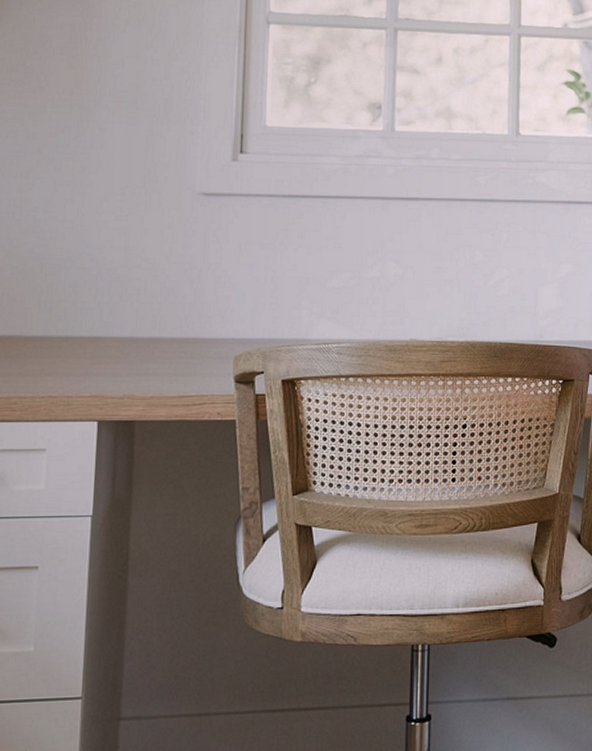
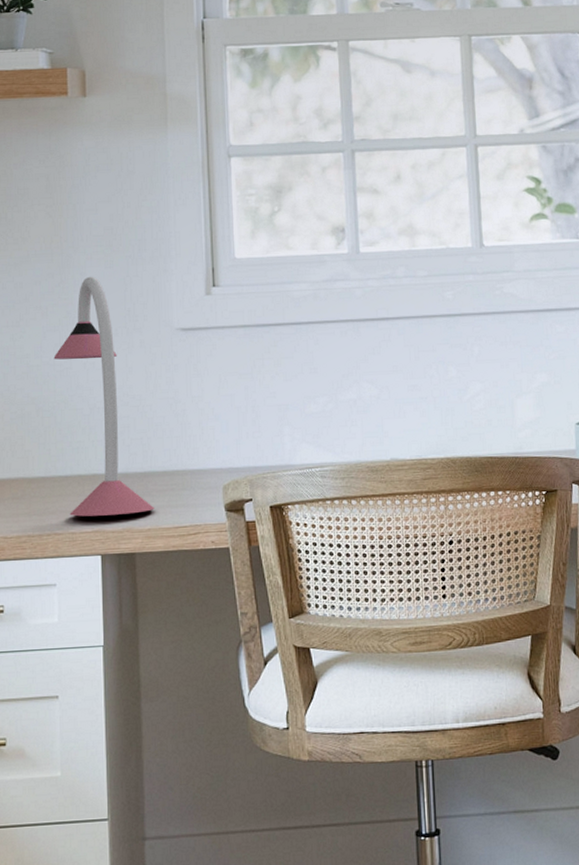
desk lamp: none [63,132,159,380] -> present [53,276,154,517]

